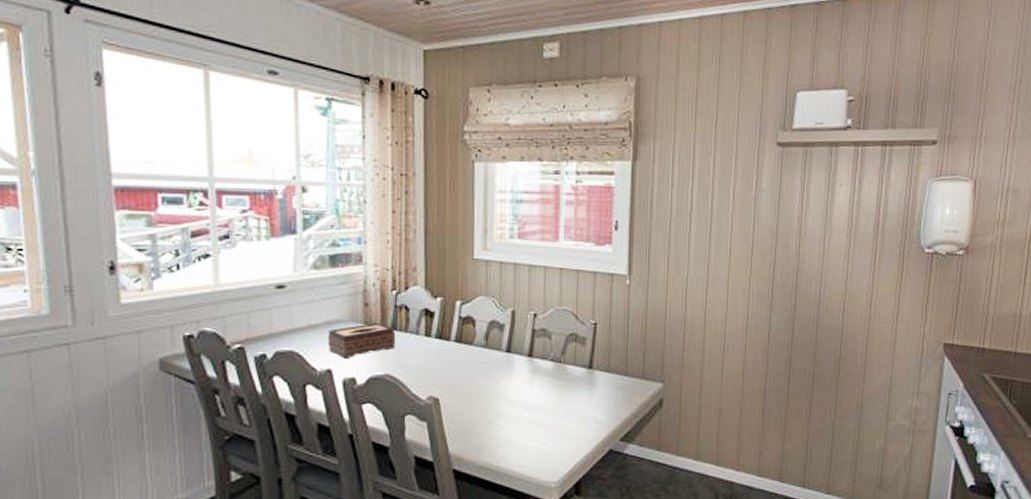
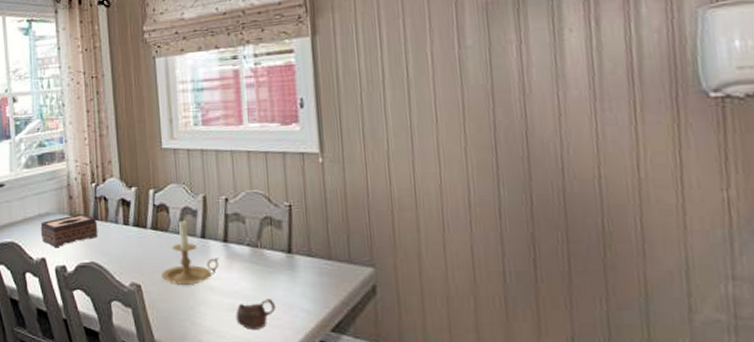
candle holder: none [462,332,522,398] -> present [161,219,220,285]
cup: none [533,411,572,442] -> present [236,298,275,331]

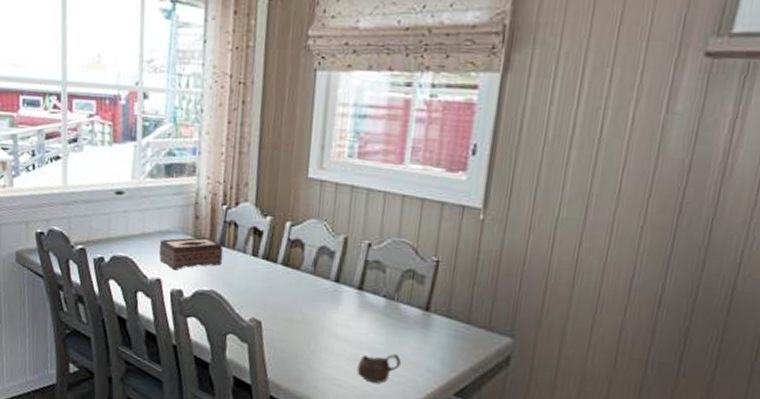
candle holder: present [161,219,220,285] -> none [285,258,350,330]

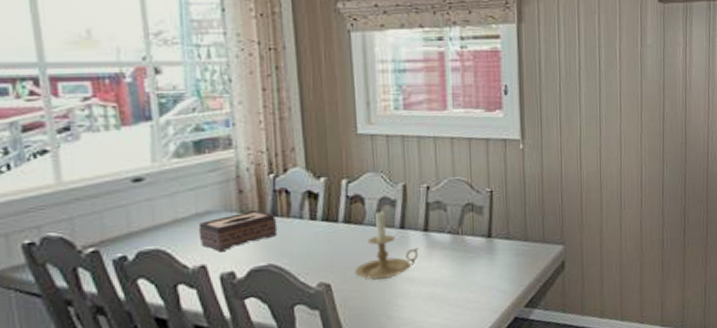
candle holder: none [285,258,350,330] -> present [355,210,419,280]
cup: present [357,354,401,384] -> none [435,283,474,316]

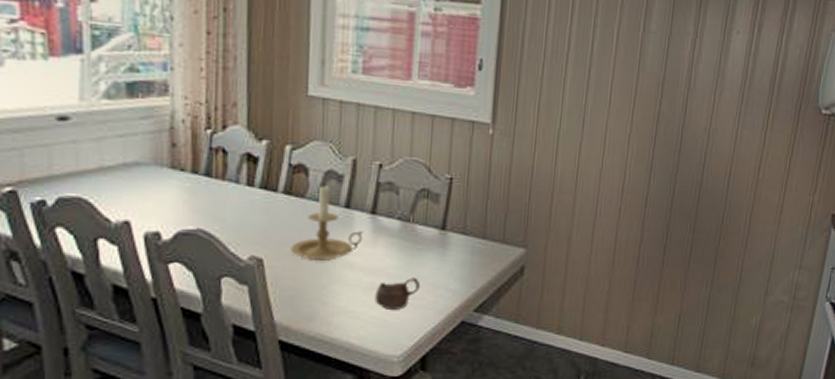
tissue box: present [198,209,278,252] -> none [124,166,211,209]
cup: none [435,283,474,316] -> present [375,277,420,311]

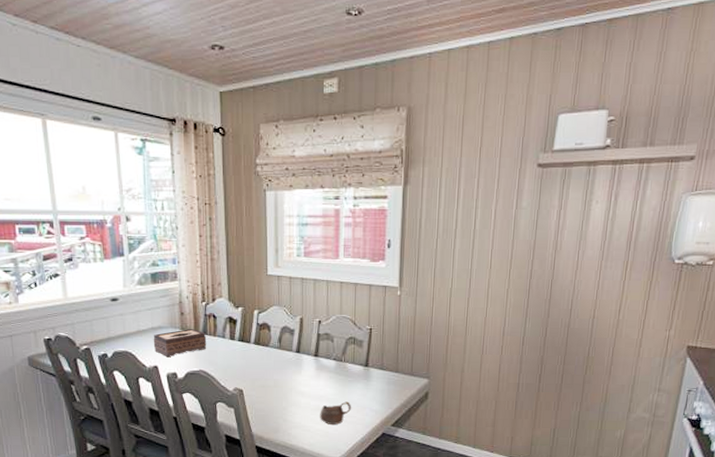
tissue box: none [124,166,211,209] -> present [153,328,207,358]
candle holder: present [291,184,363,261] -> none [261,336,310,390]

